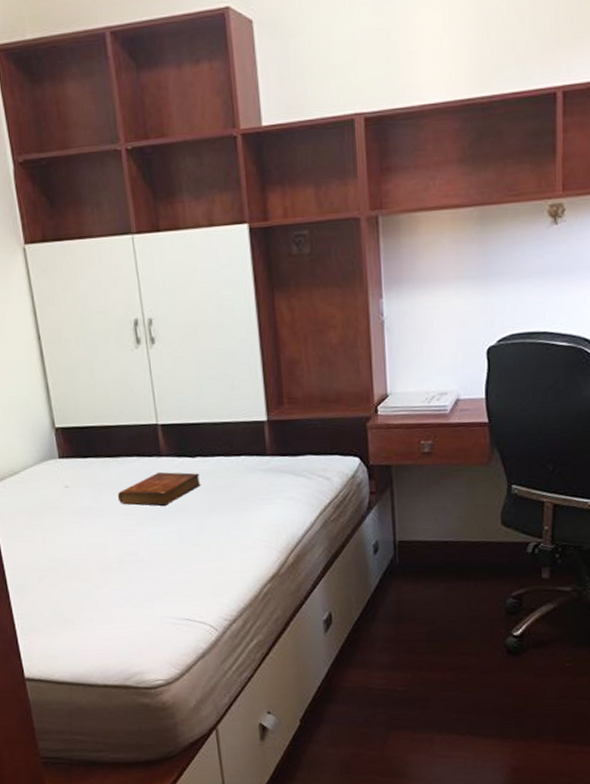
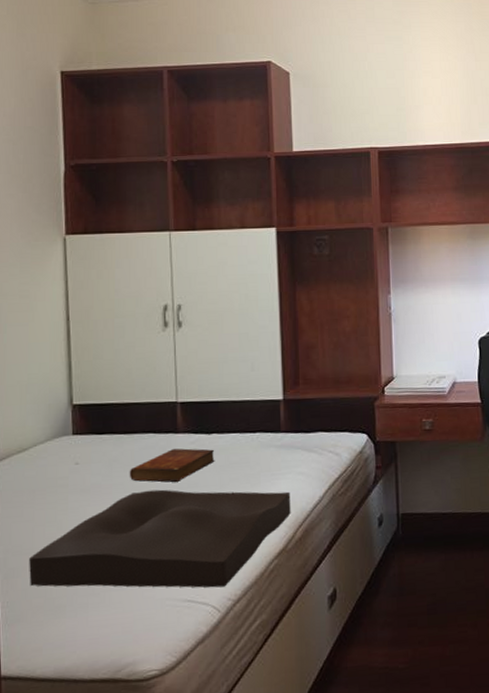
cushion: none [35,513,282,608] -> present [29,489,291,588]

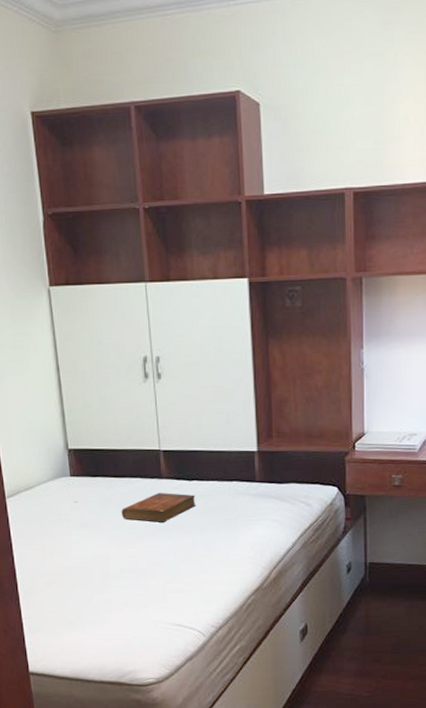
cushion: present [29,489,291,588] -> none [43,528,266,616]

